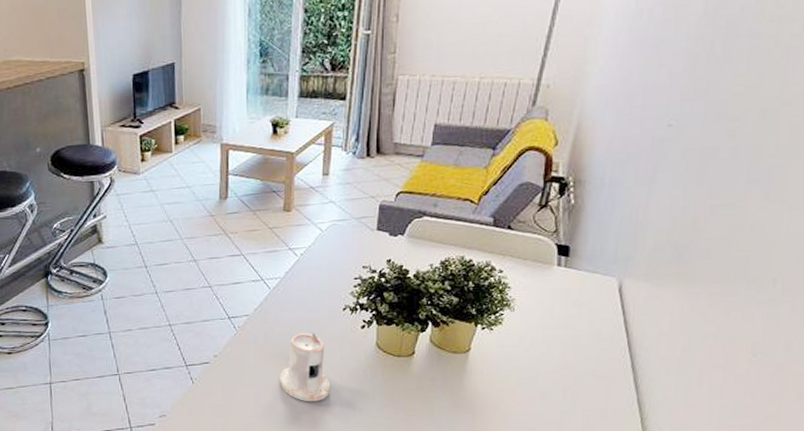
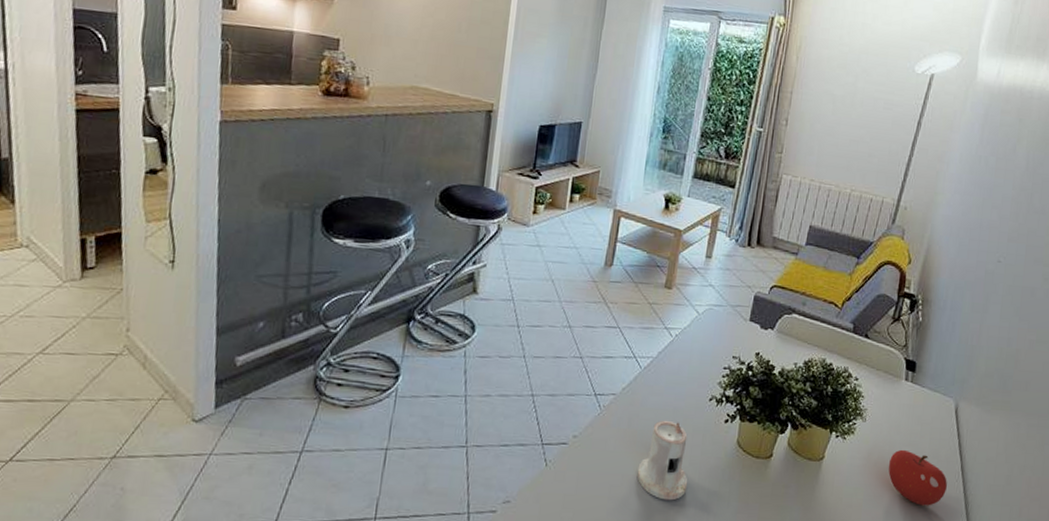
fruit: none [542,333,612,384] -> present [888,449,947,506]

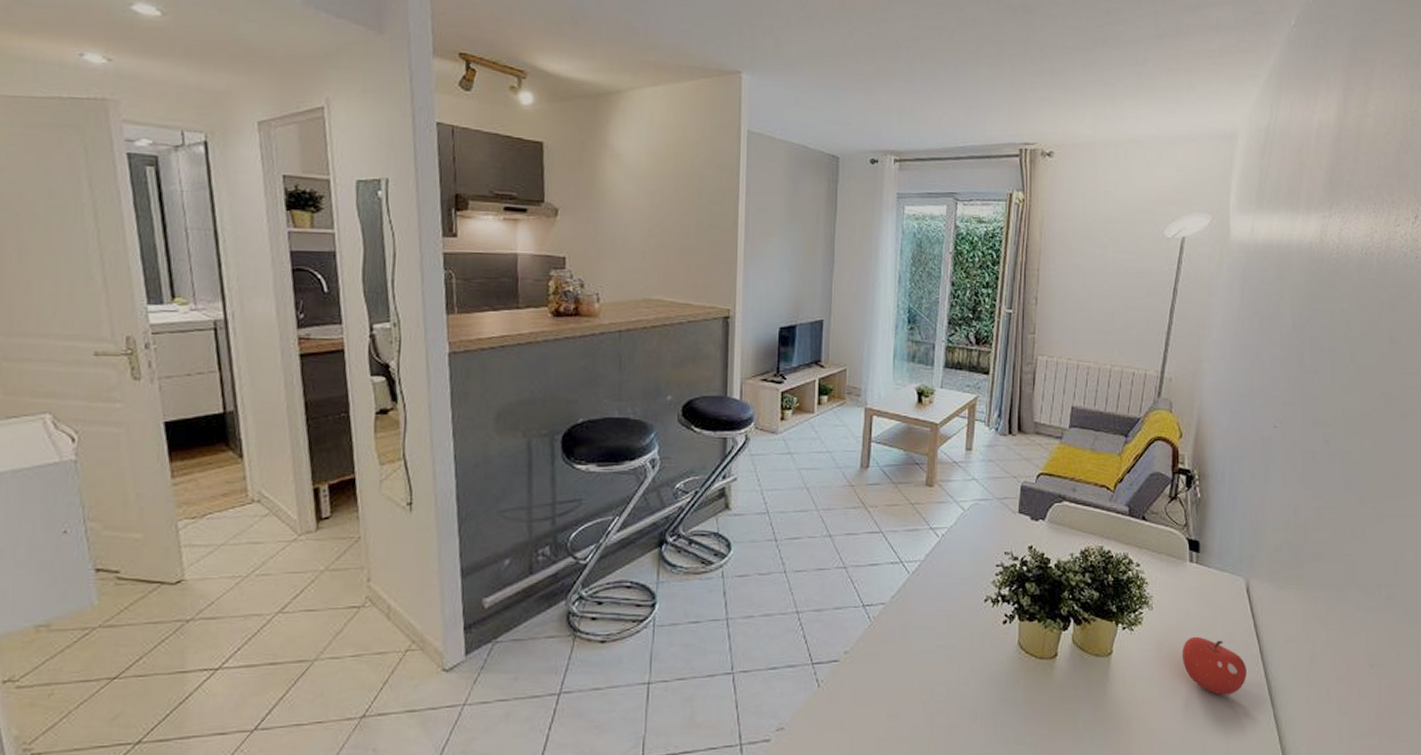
candle: present [637,420,688,501] -> none [915,626,971,713]

